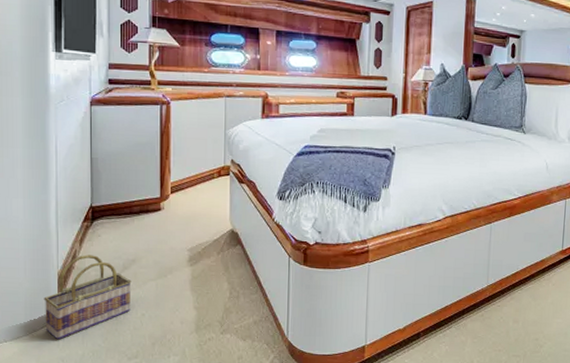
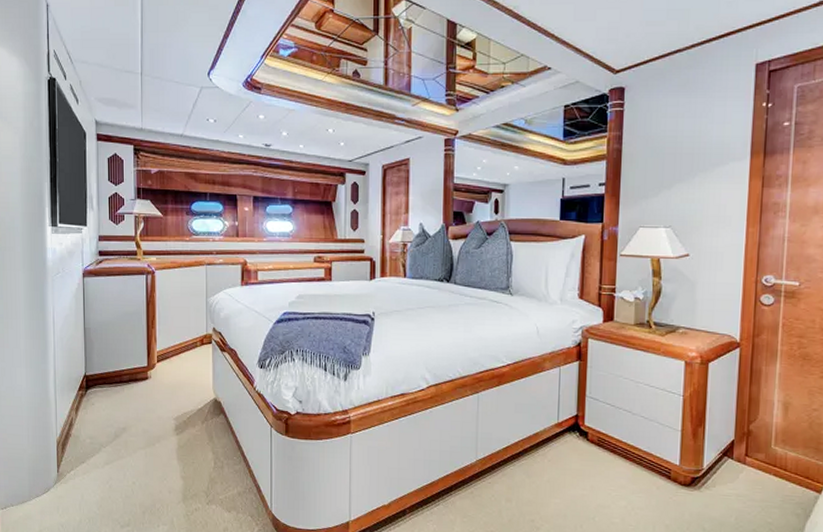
basket: present [44,255,132,340] -> none [45,422,123,506]

